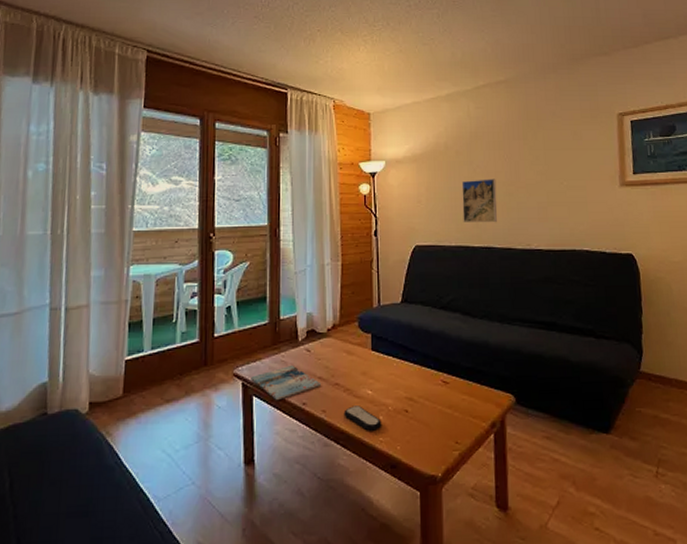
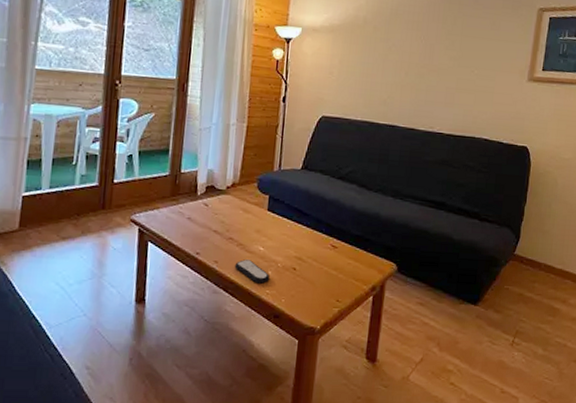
magazine: present [251,364,320,401] -> none [147,216,215,249]
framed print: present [461,179,497,223] -> none [371,57,410,103]

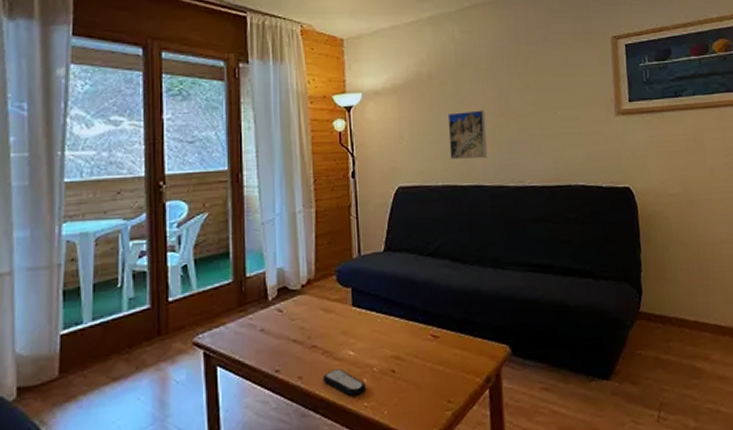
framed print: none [371,57,410,103] -> present [447,110,487,160]

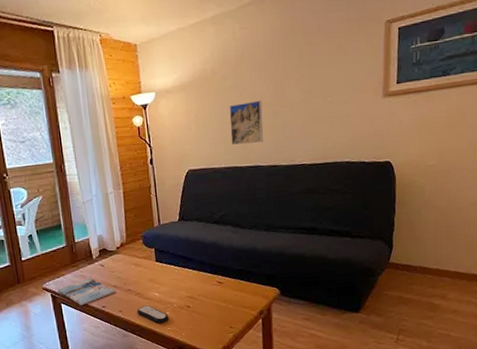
magazine: none [214,328,295,370] -> present [57,277,116,306]

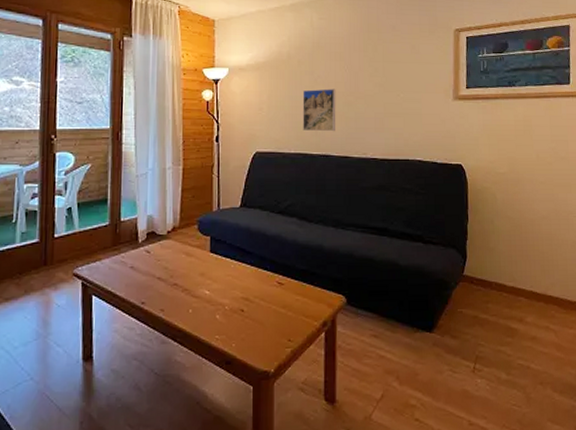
magazine: present [57,277,116,306] -> none [90,265,159,300]
remote control: present [137,305,169,324] -> none [181,305,219,329]

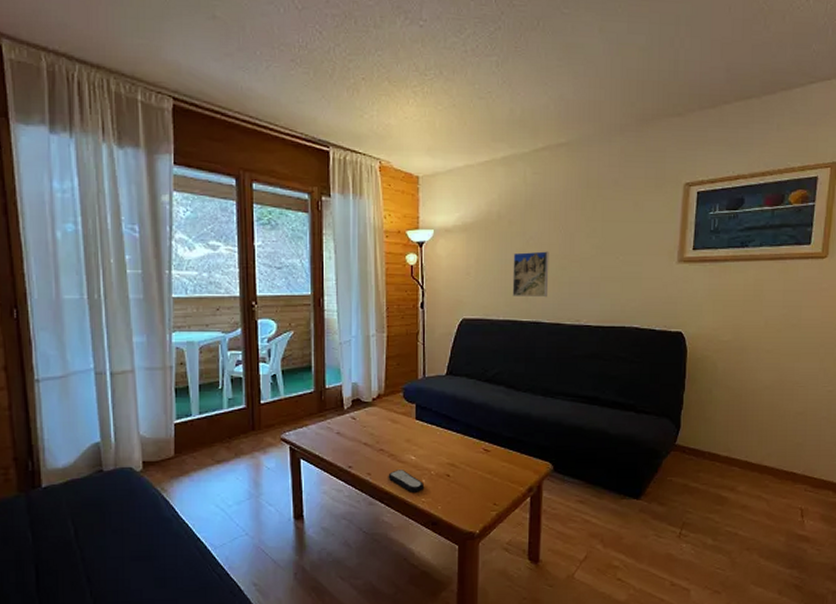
remote control: none [181,305,219,329] -> present [388,470,425,492]

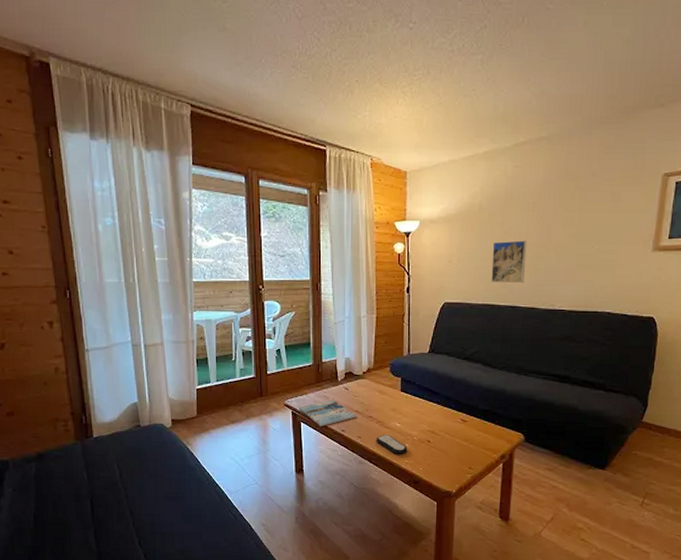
magazine: none [298,431,366,464] -> present [299,399,357,427]

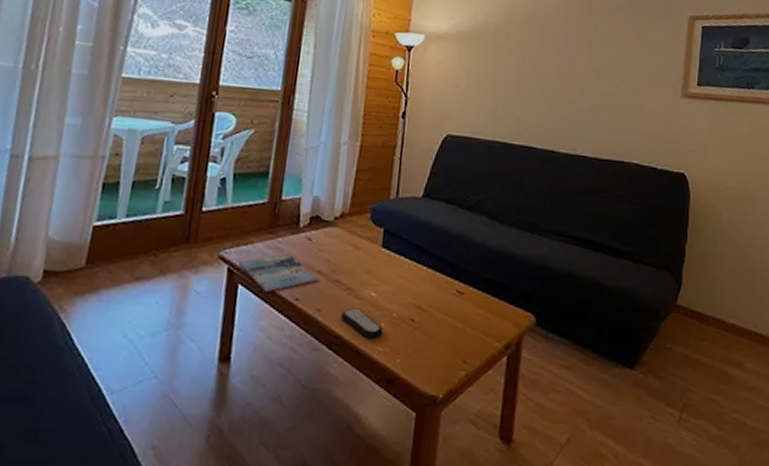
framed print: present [491,240,527,284] -> none [504,68,547,121]

